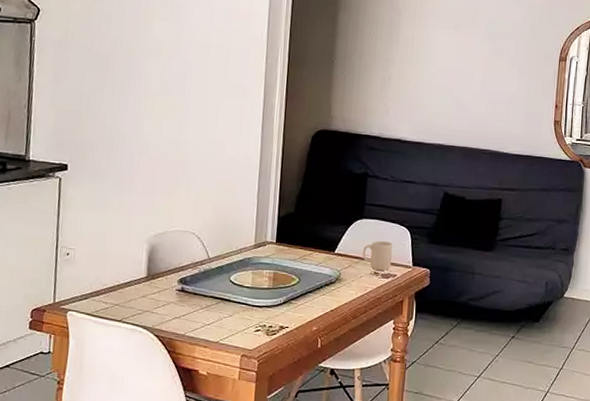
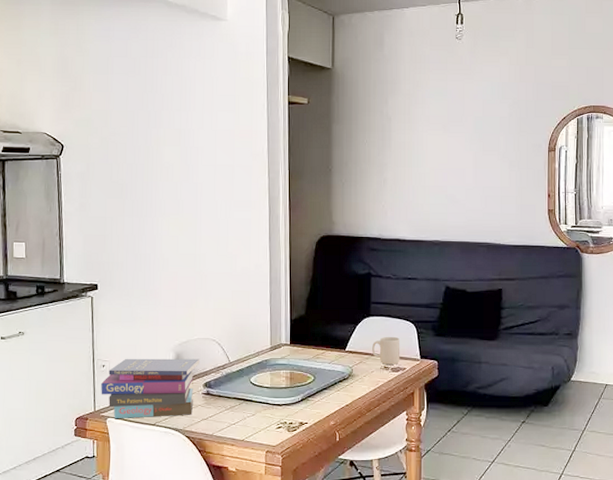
books: none [62,247,176,313] -> present [101,358,200,418]

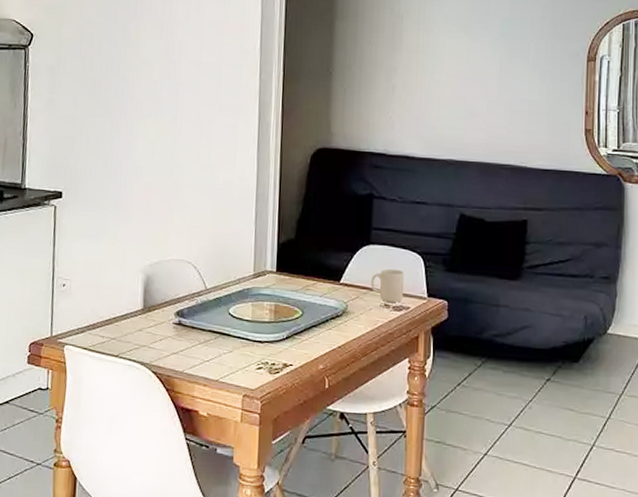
books: present [101,358,200,418] -> none [59,277,172,348]

